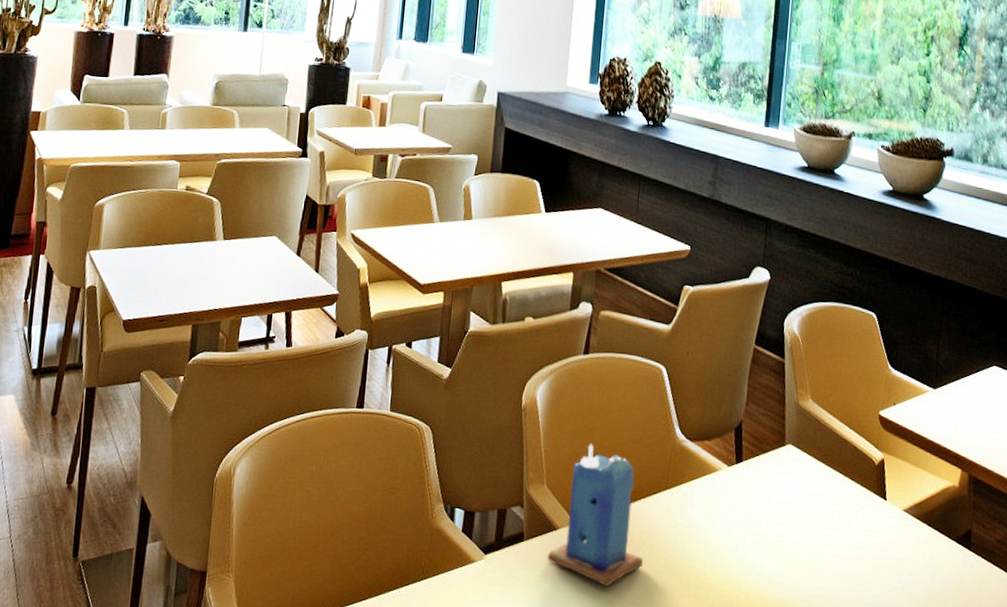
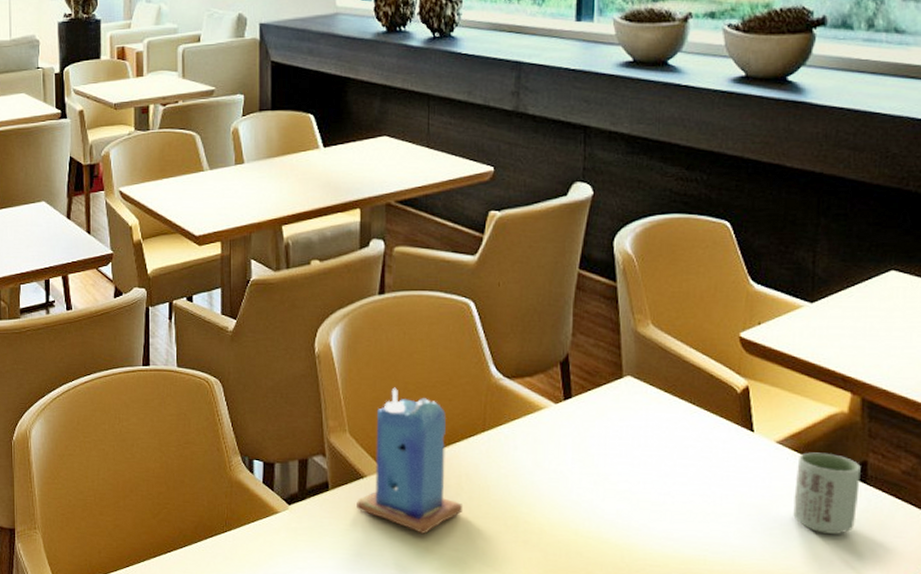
cup: none [914,520,967,595] -> present [793,452,861,534]

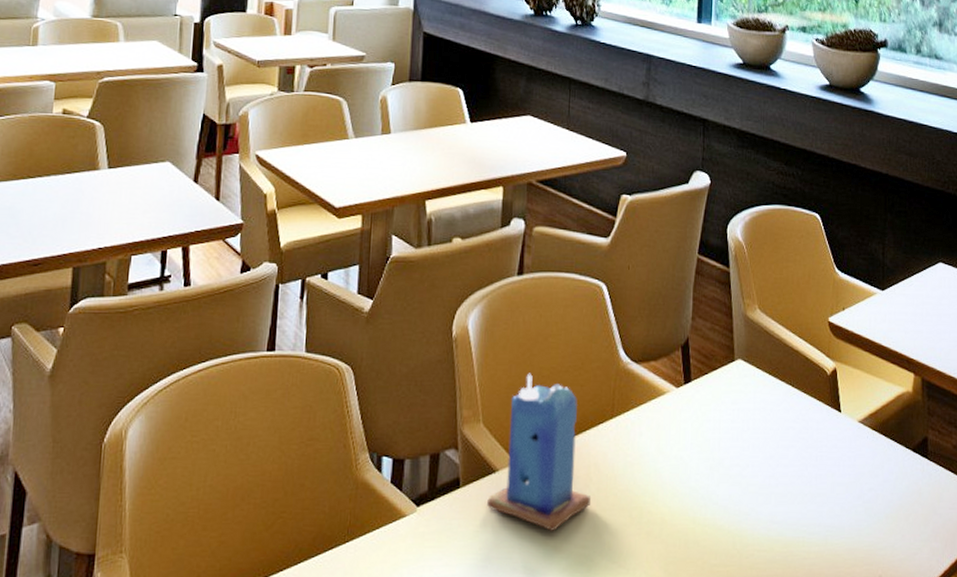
cup: present [793,452,861,534] -> none [873,430,923,509]

